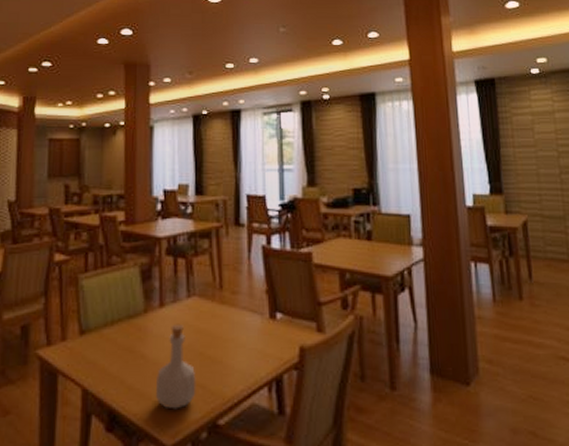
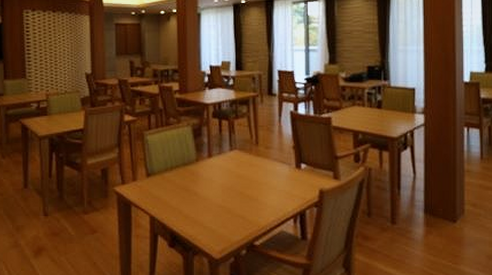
bottle: present [156,323,196,410] -> none [207,170,238,233]

